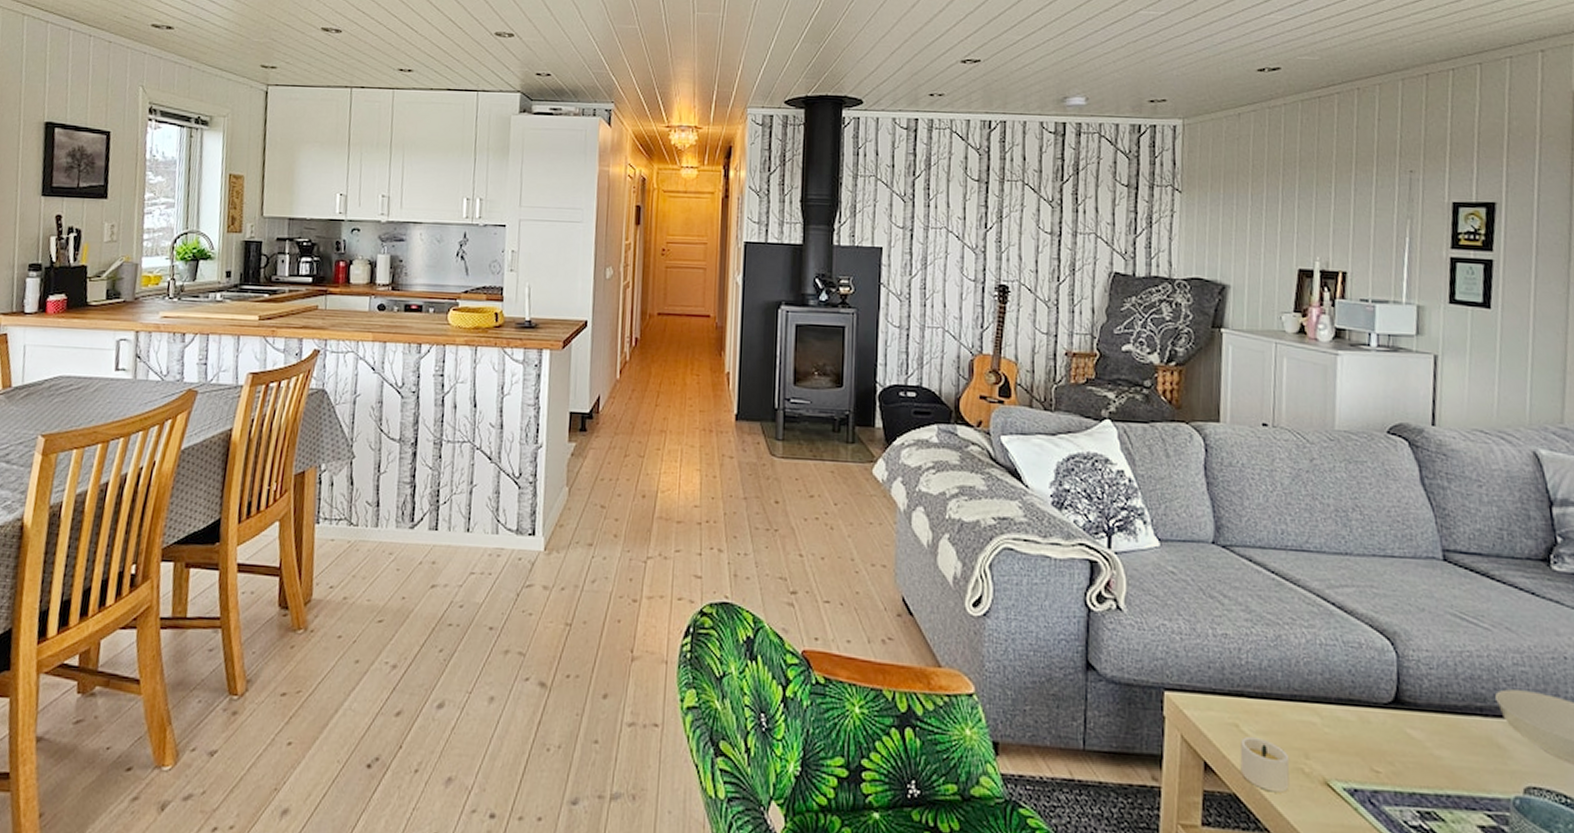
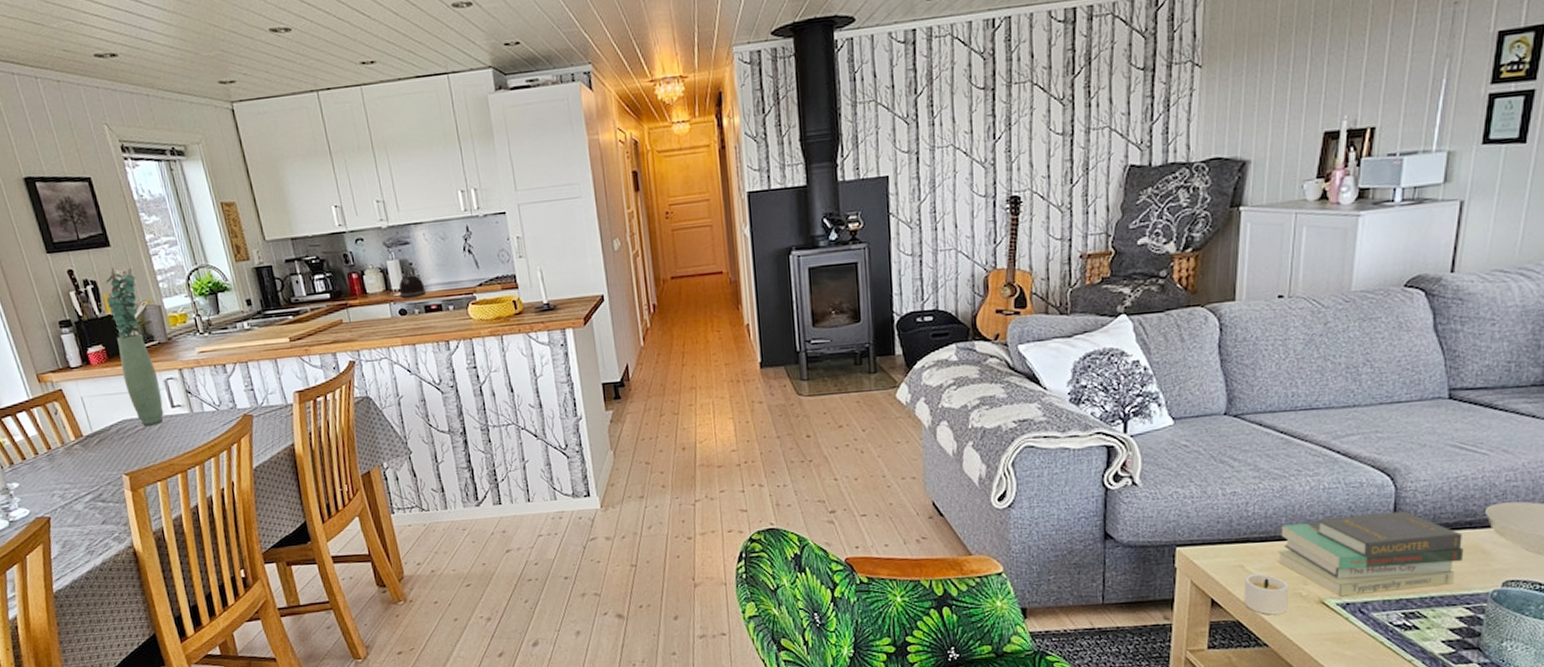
vase: none [74,219,122,388] -> present [105,267,164,428]
kettle: none [382,261,410,294] -> present [399,265,426,298]
books: none [1275,680,1478,783] -> present [1278,511,1464,597]

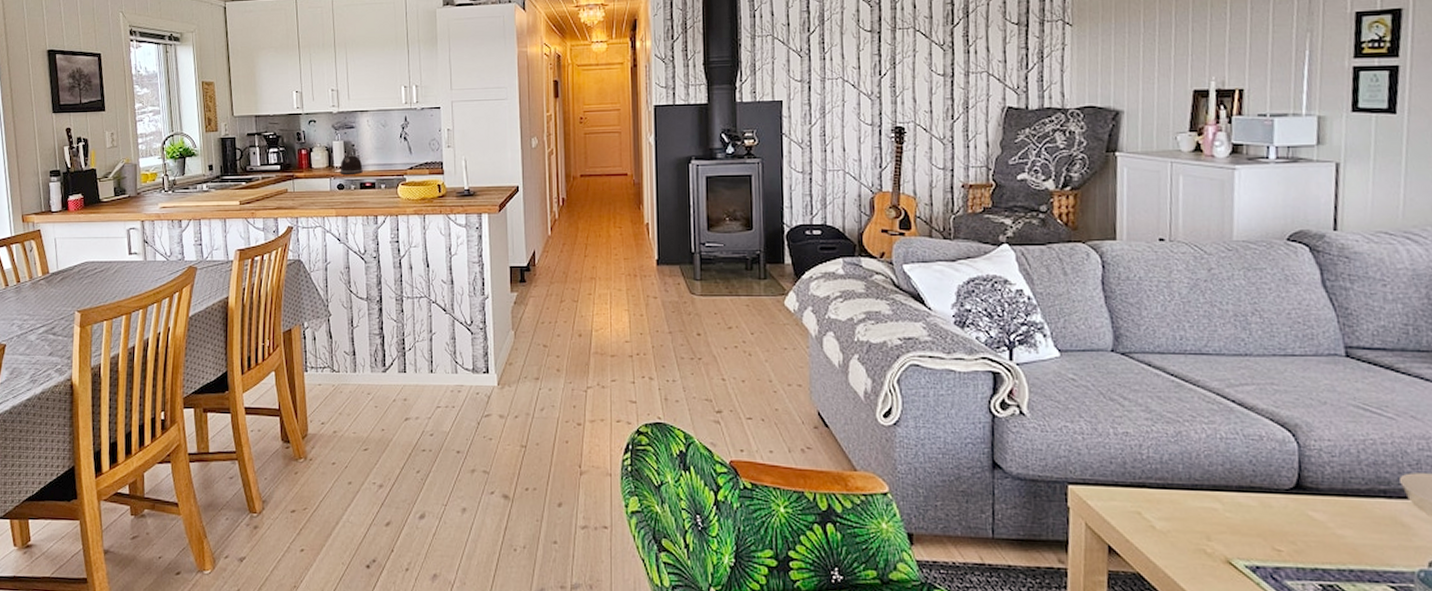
vase: present [105,267,164,428] -> none [93,128,123,270]
candle: present [1244,573,1289,615] -> none [1143,522,1192,571]
books: present [1278,511,1464,597] -> none [1177,470,1382,559]

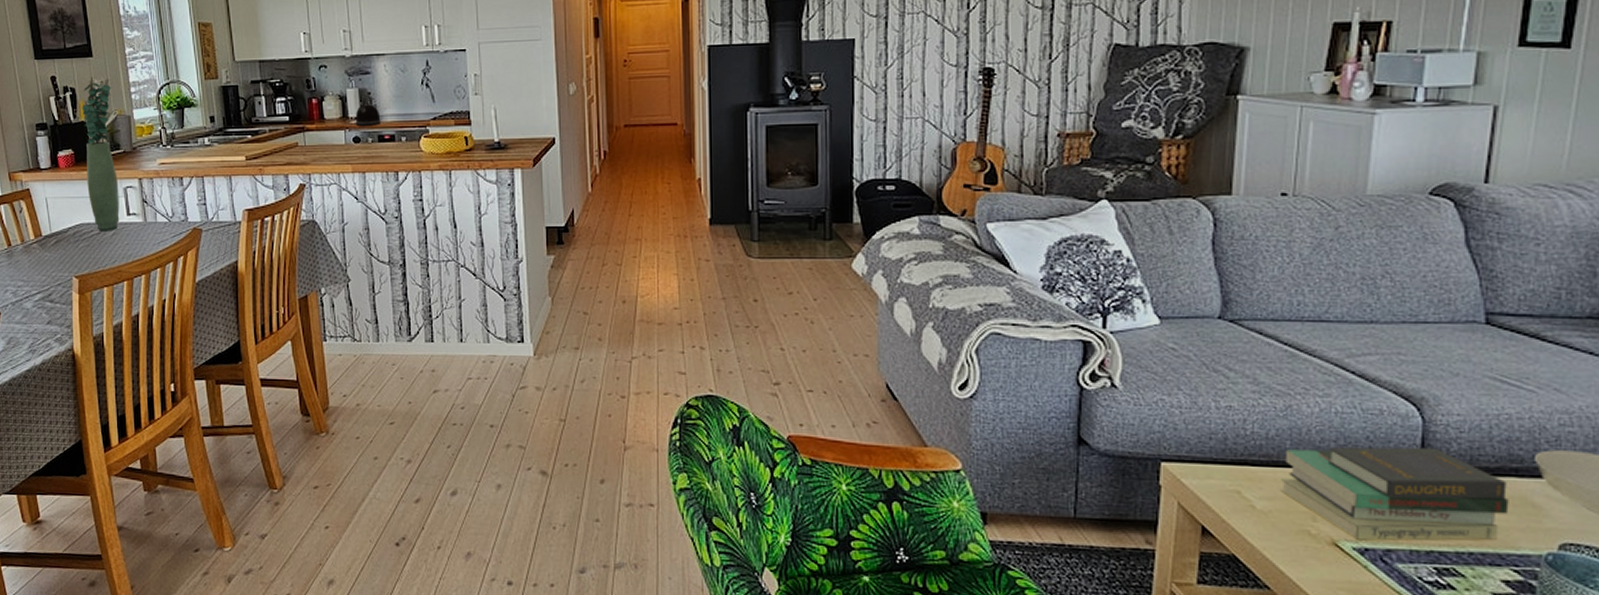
vase: none [93,128,123,270] -> present [82,76,120,233]
books: none [1177,470,1382,559] -> present [1281,447,1509,541]

